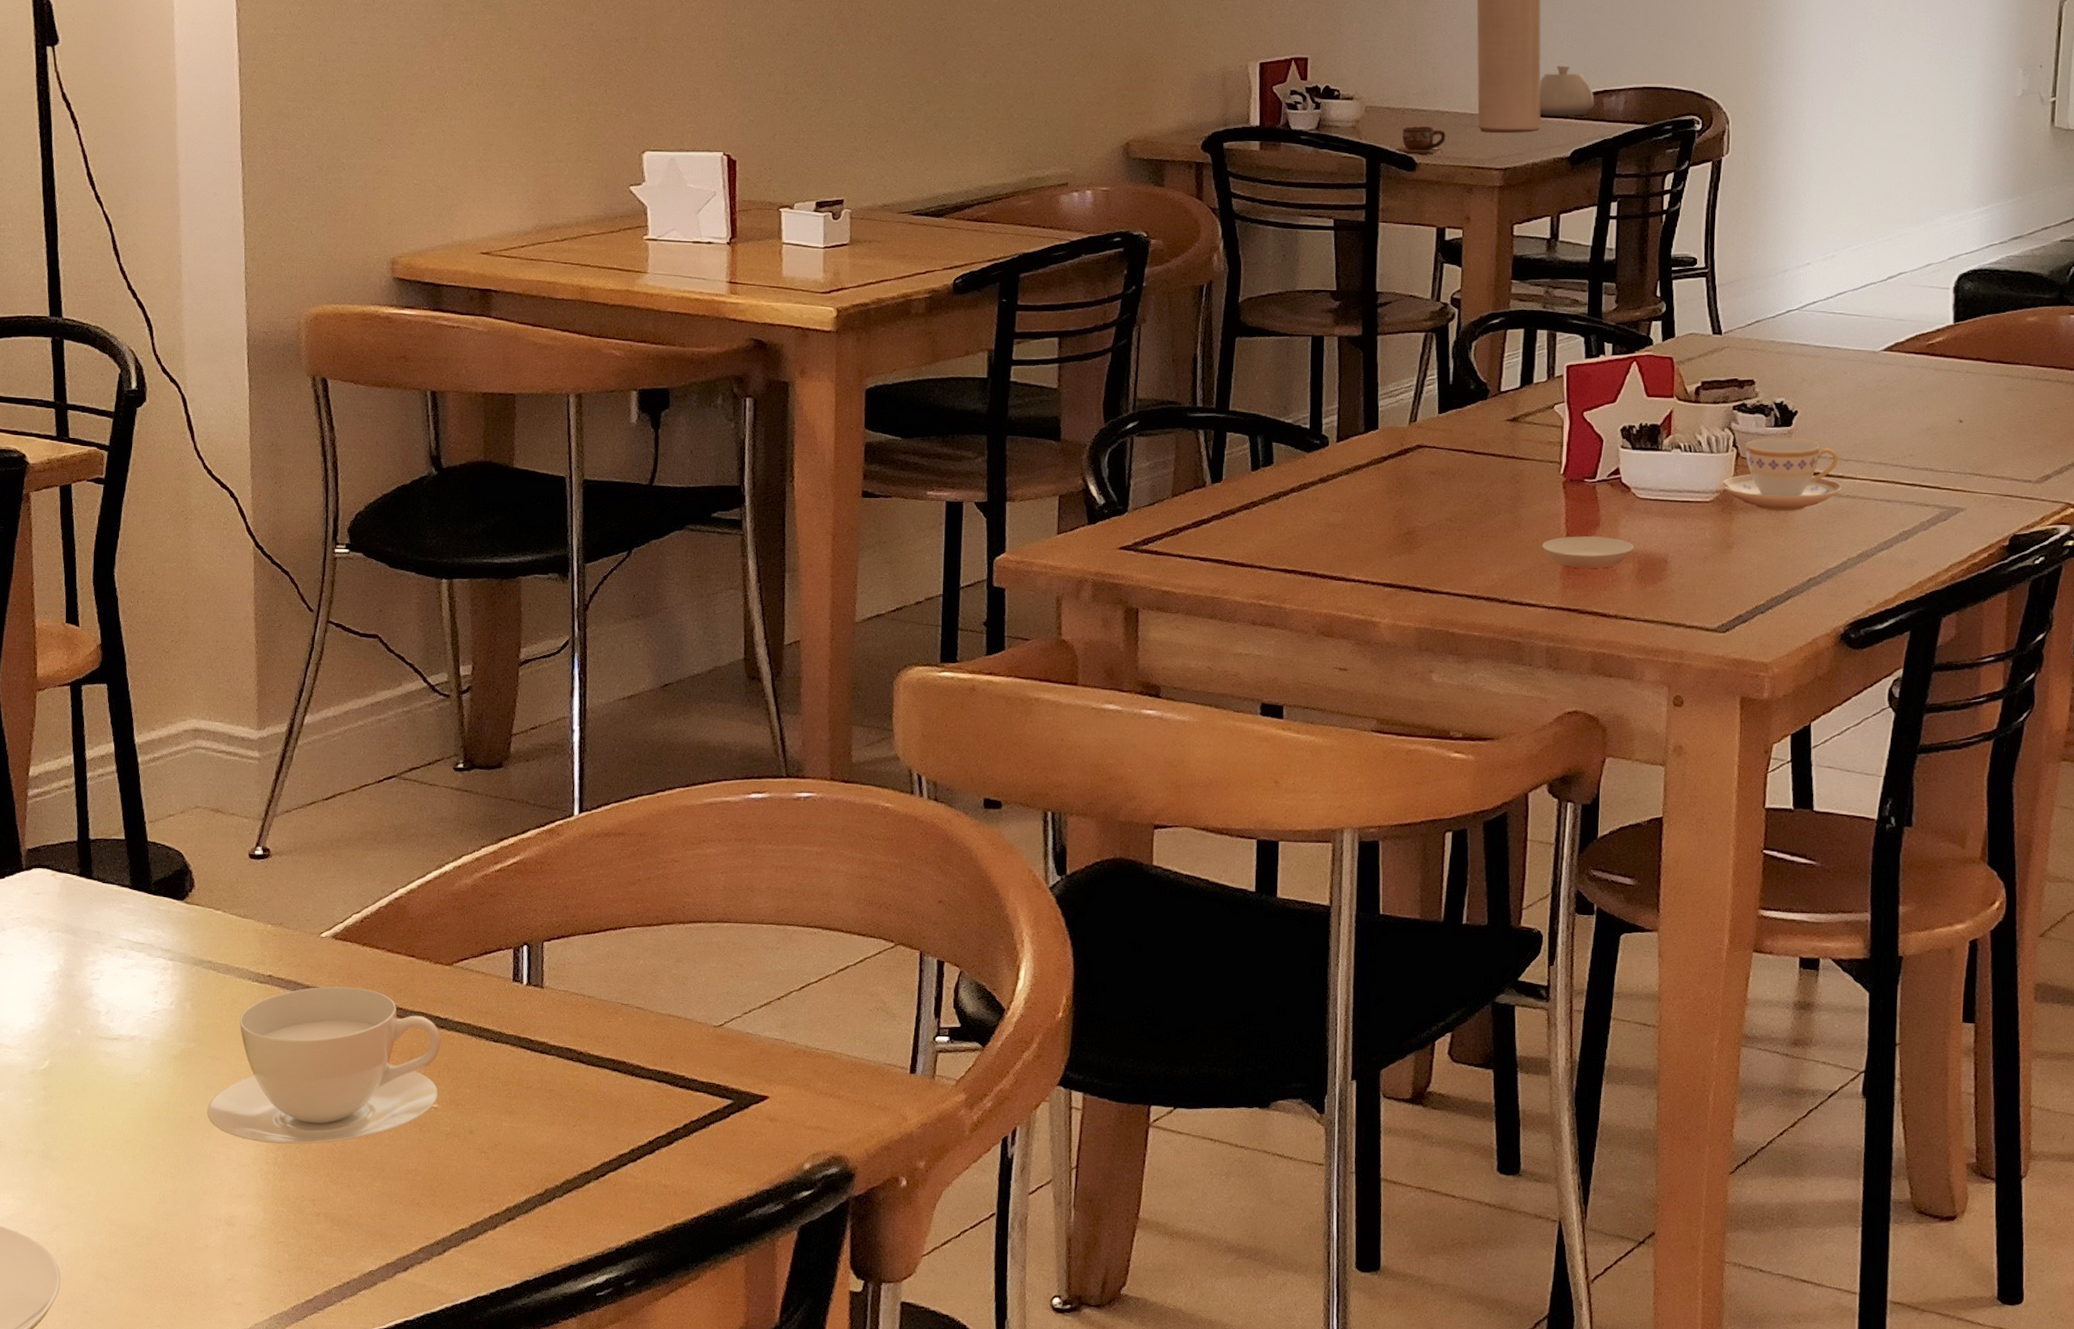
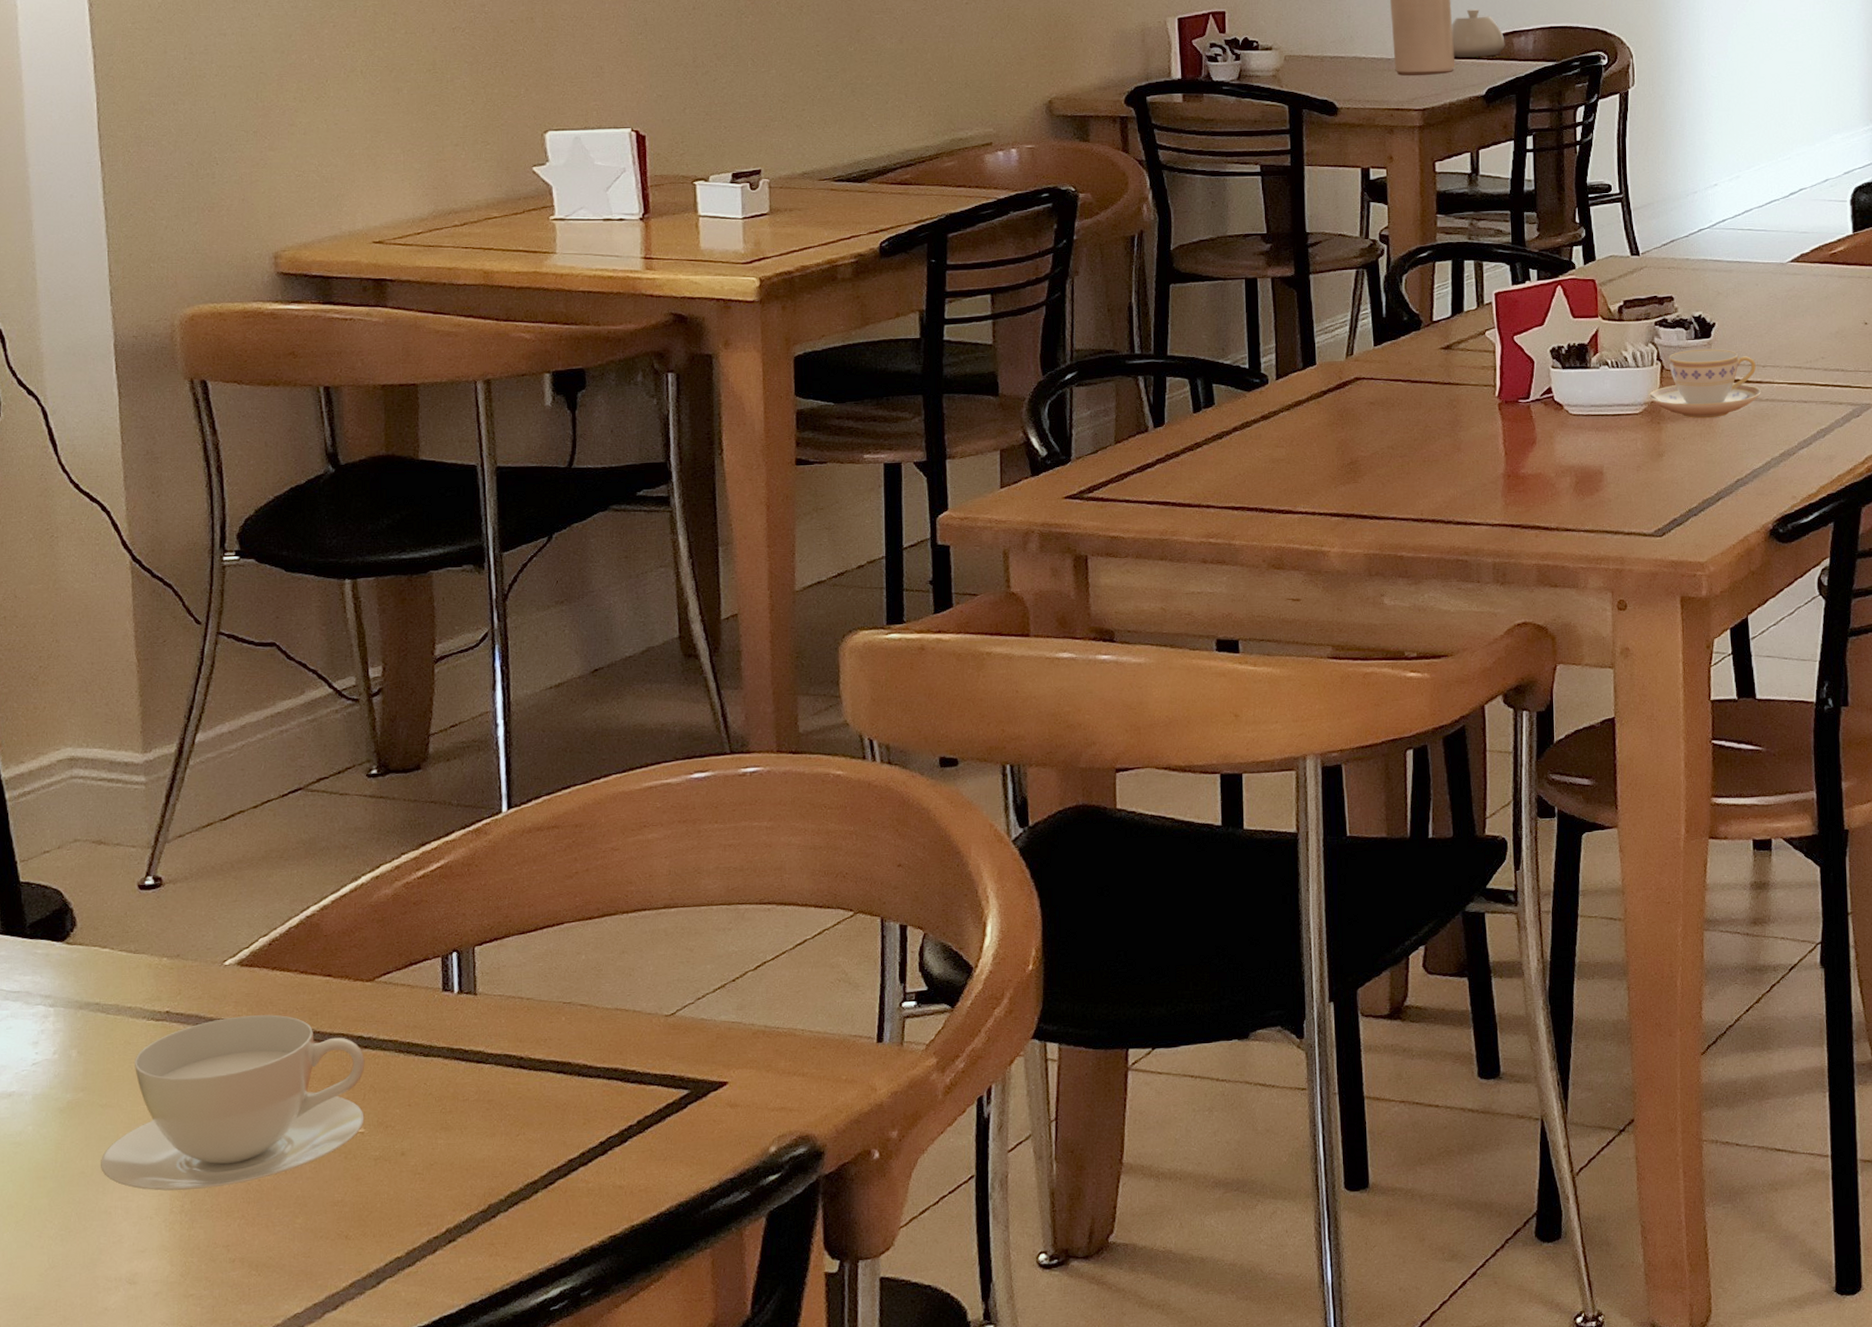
cup: present [1395,126,1446,156] -> none [1316,72,1365,101]
saucer: present [1542,536,1634,568] -> none [1482,453,1570,485]

